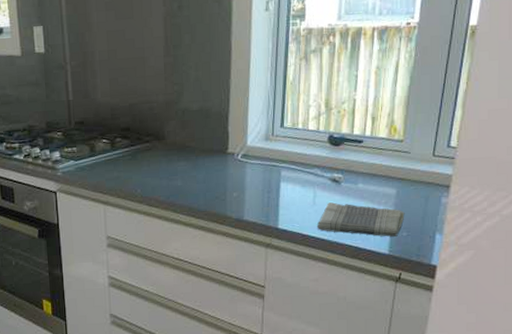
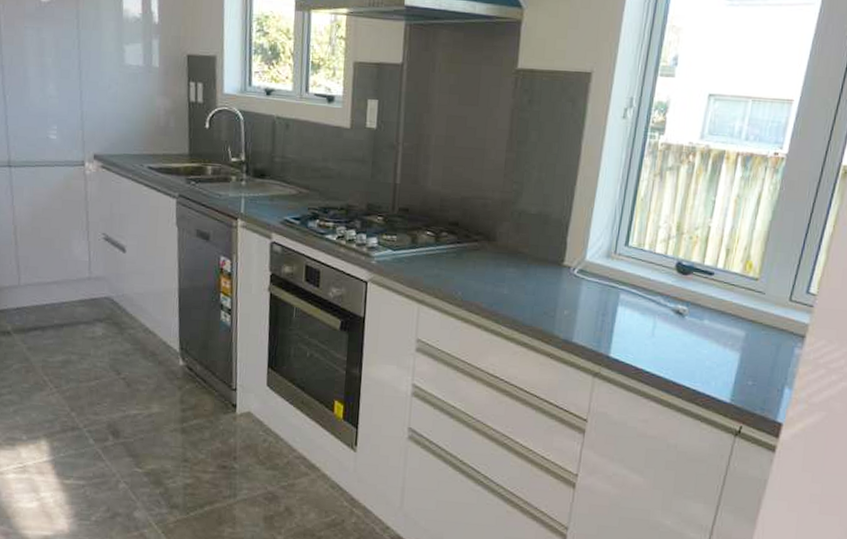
dish towel: present [317,202,405,237] -> none [653,336,753,384]

